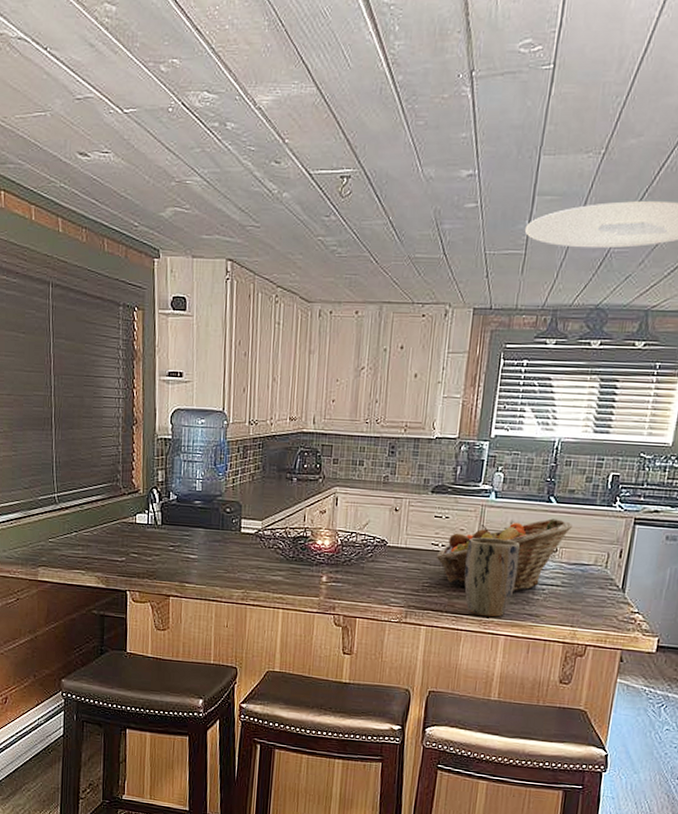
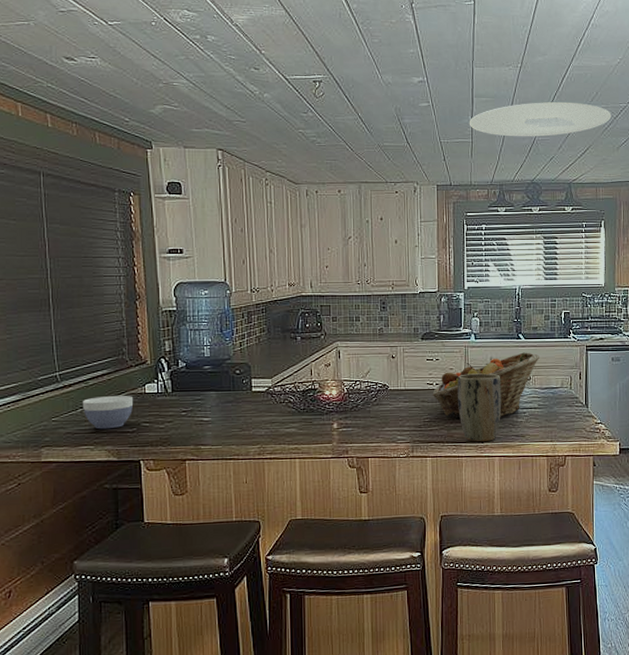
bowl: none [77,522,125,556] -> present [83,395,134,430]

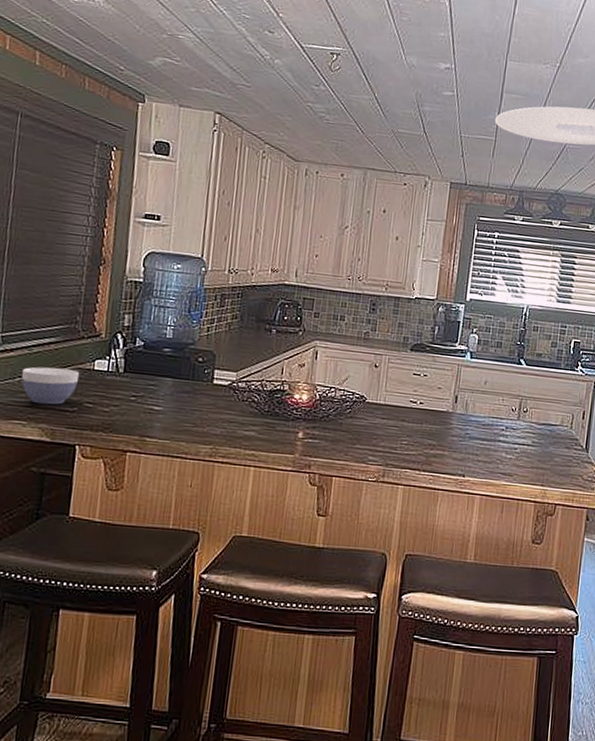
fruit basket: present [432,352,539,419] -> none [414,380,540,450]
plant pot: present [457,373,502,442] -> none [441,395,494,476]

